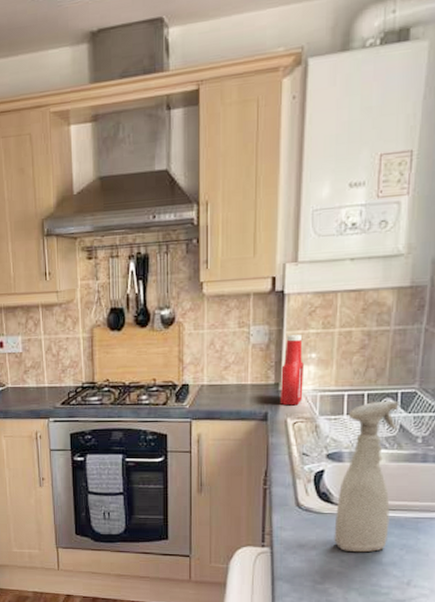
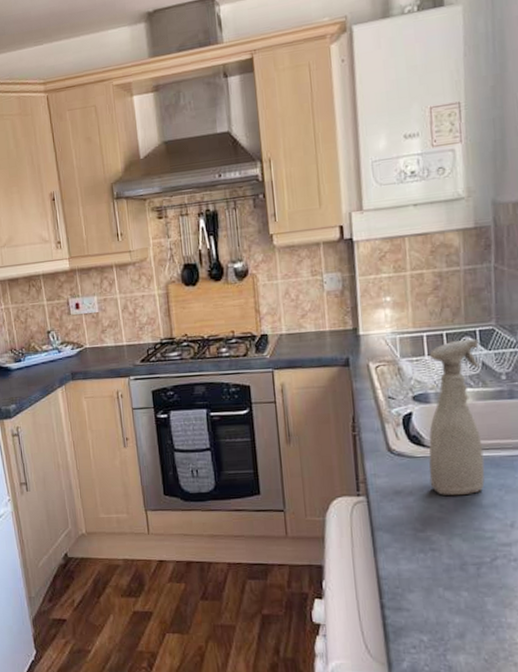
ketchup bottle: present [279,335,304,406] -> none [358,279,382,350]

